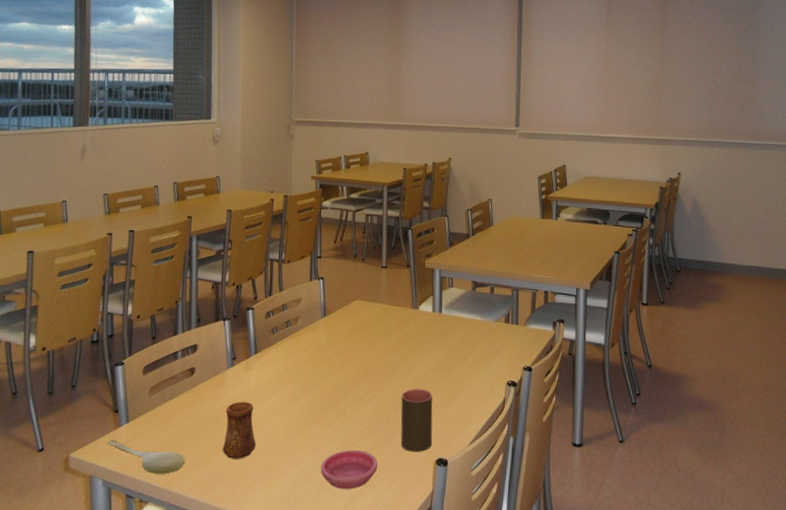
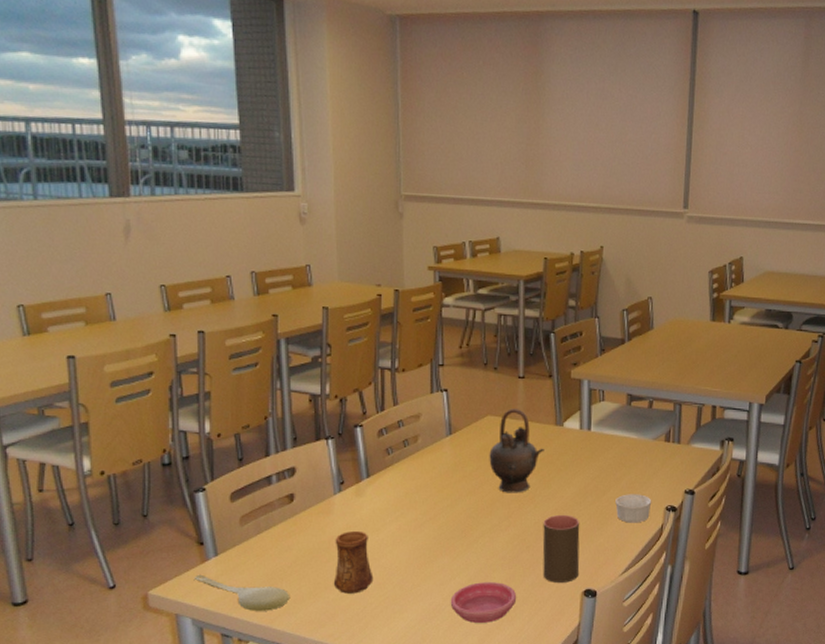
teapot: none [356,294,403,369] -> present [489,409,544,493]
ramekin: none [463,370,495,397] -> present [615,494,652,523]

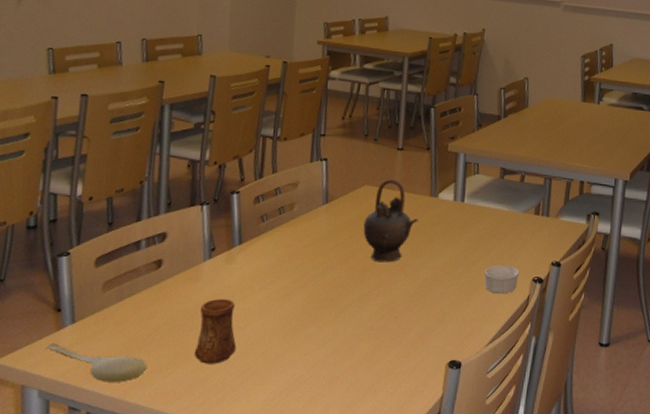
saucer: present [450,582,517,623] -> none [313,353,382,395]
cup: present [542,514,580,583] -> none [409,284,449,354]

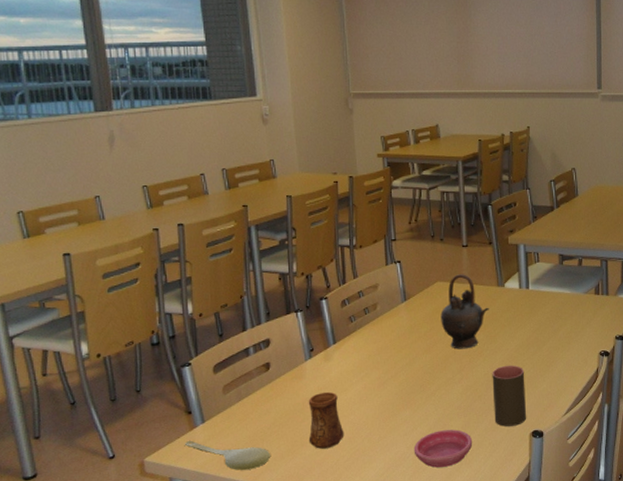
saucer: none [313,353,382,395] -> present [413,429,473,468]
cup: none [409,284,449,354] -> present [492,365,527,427]
ramekin: present [484,265,520,294] -> none [555,342,587,369]

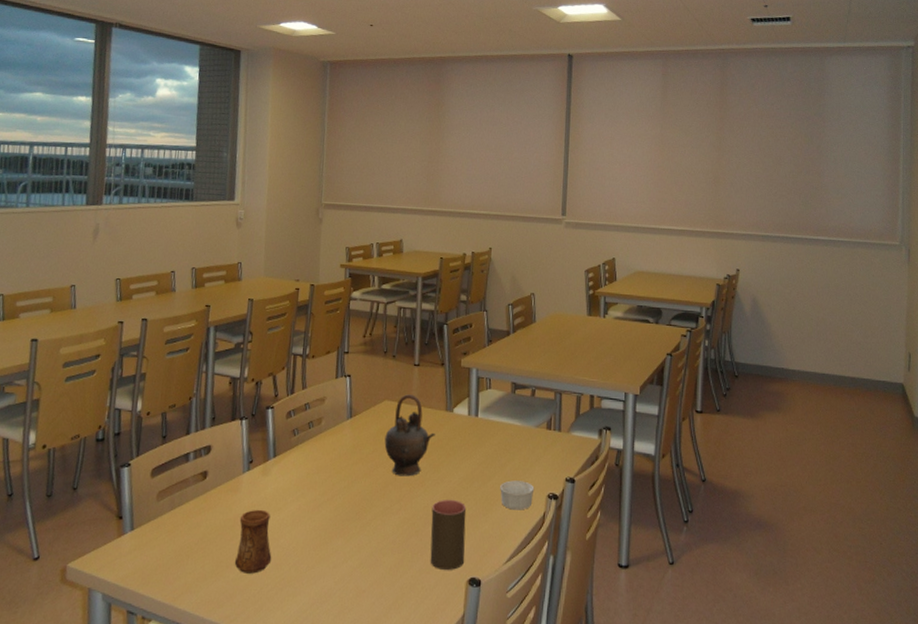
spoon: present [184,440,270,470] -> none [109,548,193,589]
saucer: present [413,429,473,468] -> none [341,566,405,610]
ramekin: none [555,342,587,369] -> present [500,480,535,510]

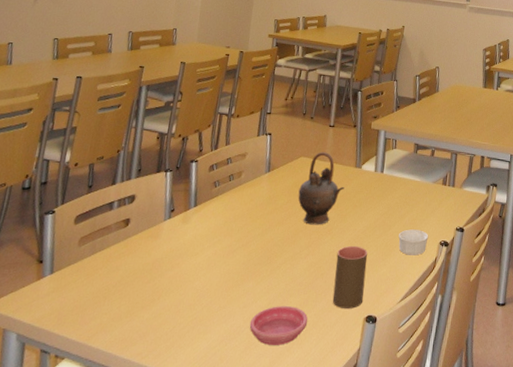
cup: present [234,509,272,574] -> none [150,254,188,314]
saucer: none [341,566,405,610] -> present [249,306,308,345]

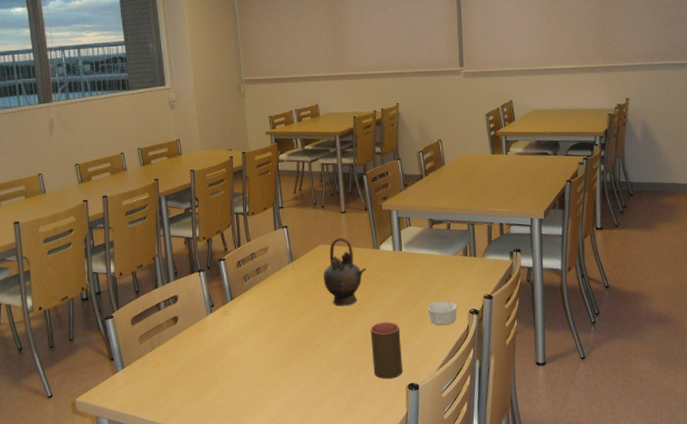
saucer: present [249,306,308,345] -> none [301,380,354,415]

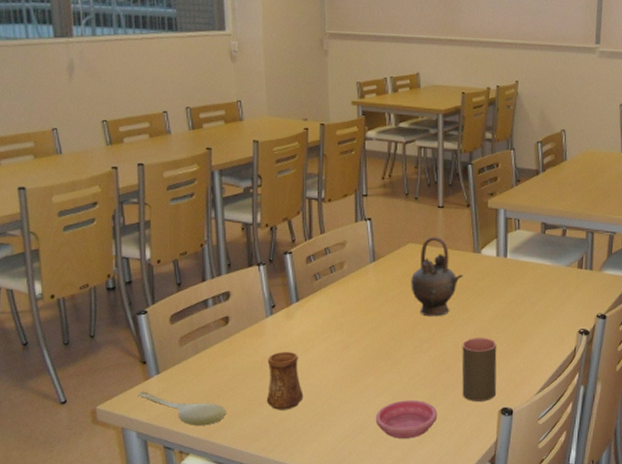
spoon: none [107,383,178,412] -> present [137,391,226,425]
cup: none [210,343,241,395] -> present [266,351,304,410]
saucer: none [301,380,354,415] -> present [375,400,438,438]
ramekin: present [427,301,458,326] -> none [530,318,566,346]

